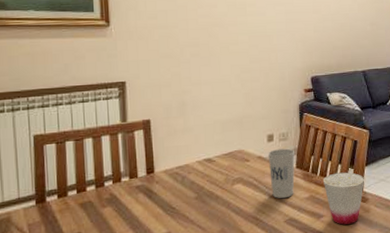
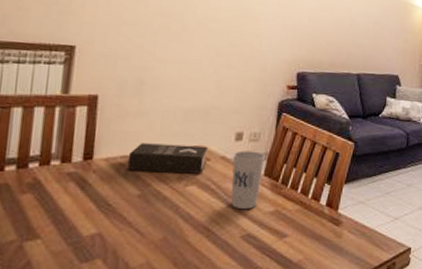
book: none [182,149,246,178] -> present [127,143,208,174]
cup: present [322,172,365,225] -> none [292,187,342,249]

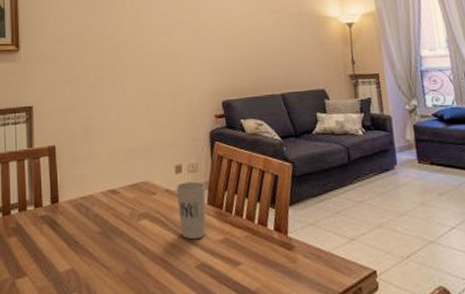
book: present [127,143,208,174] -> none [86,181,153,210]

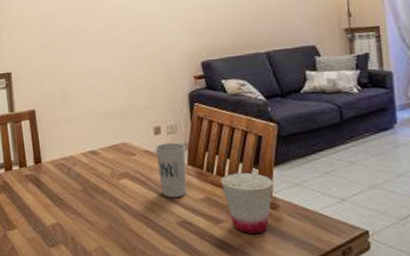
cup: none [238,212,290,276] -> present [220,172,274,233]

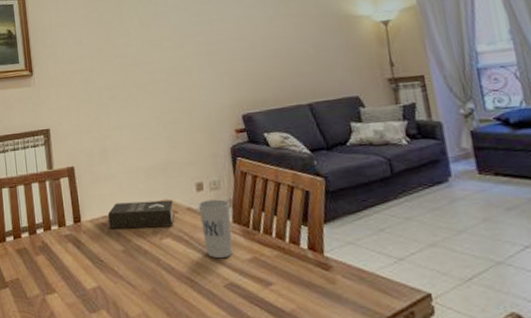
book: none [67,142,132,170] -> present [107,199,175,229]
cup: present [220,172,274,233] -> none [267,230,325,297]

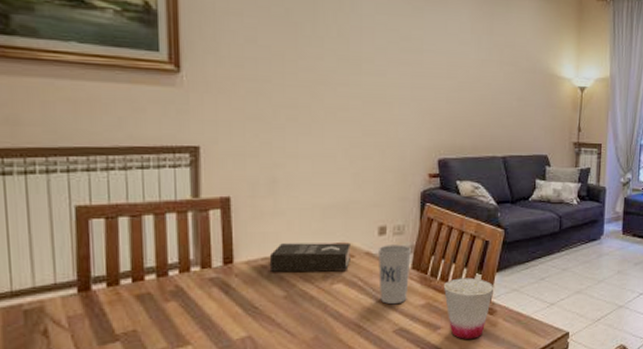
cup: none [267,230,325,297] -> present [443,277,495,339]

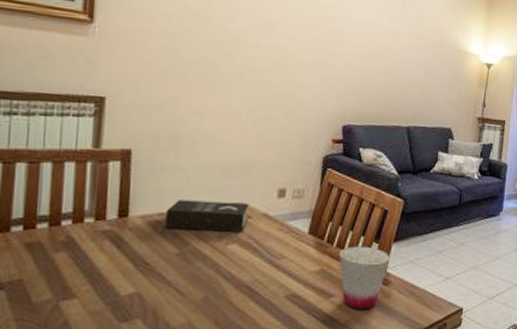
cup: present [379,245,411,305] -> none [274,208,309,269]

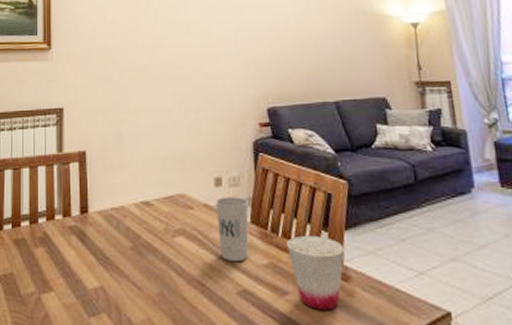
book: present [164,200,249,232] -> none [117,194,190,224]
cup: none [274,208,309,269] -> present [216,197,249,262]

